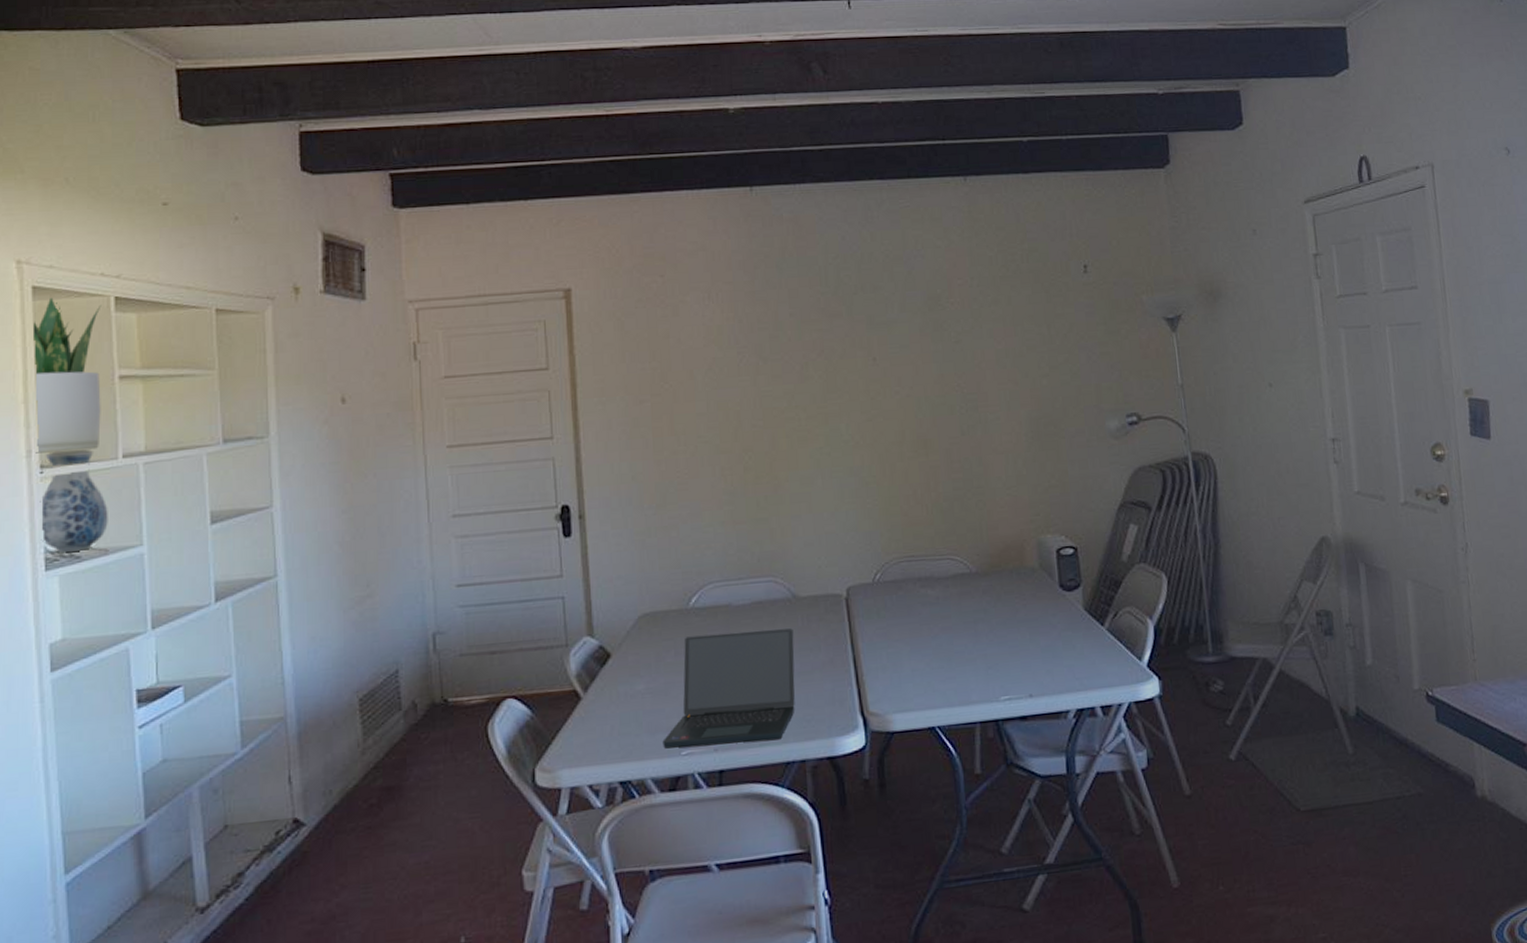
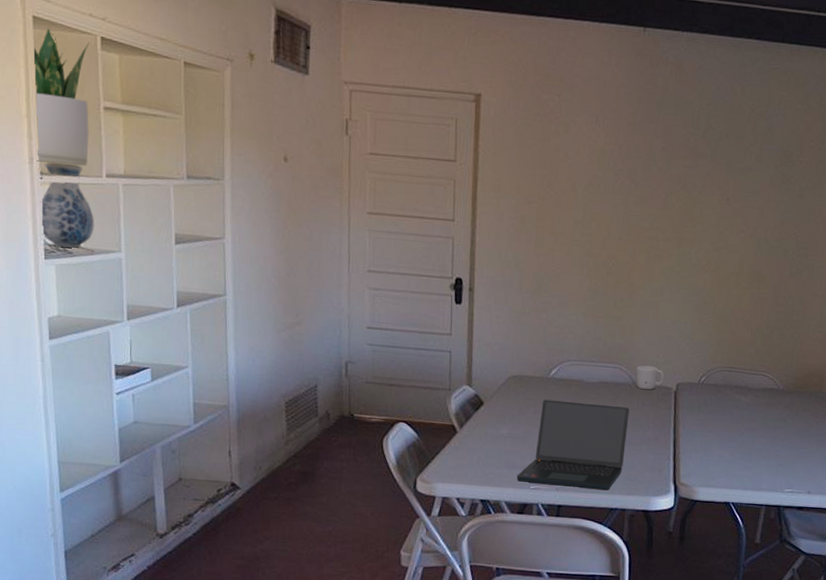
mug: none [794,571,831,603] -> present [636,365,665,390]

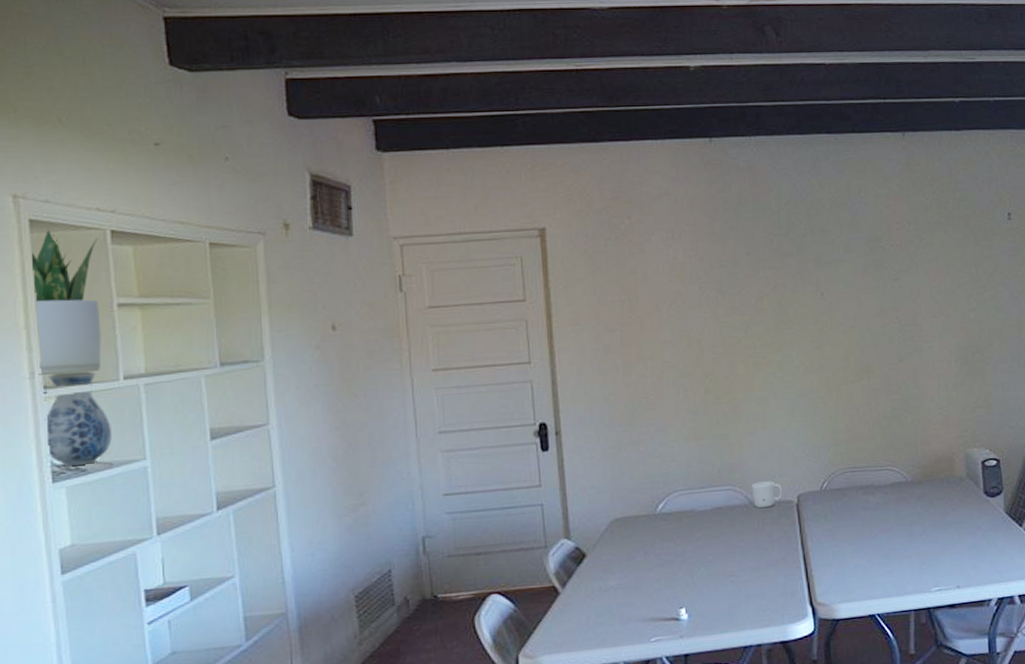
laptop: present [516,399,630,491] -> none [633,531,752,636]

